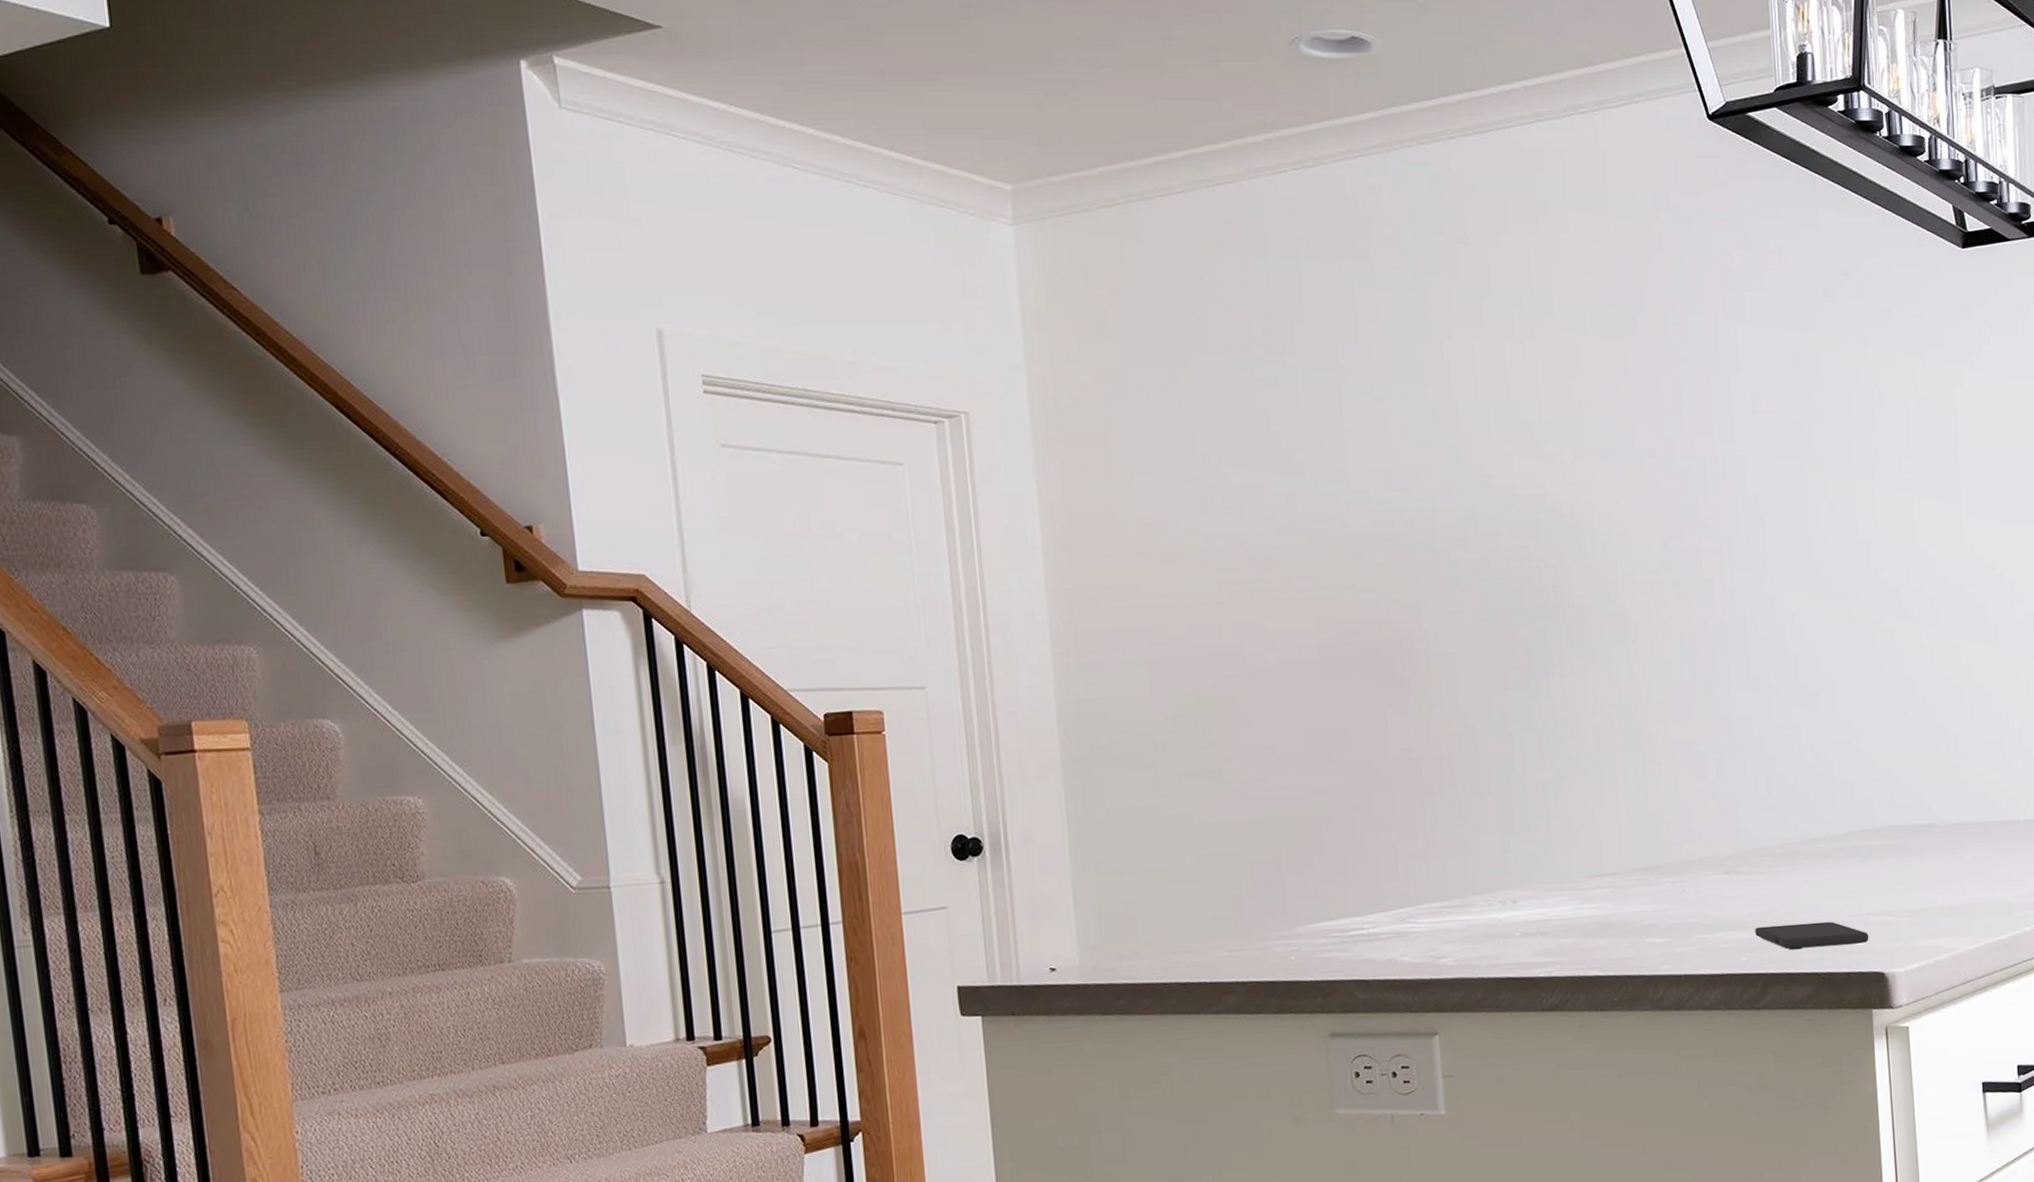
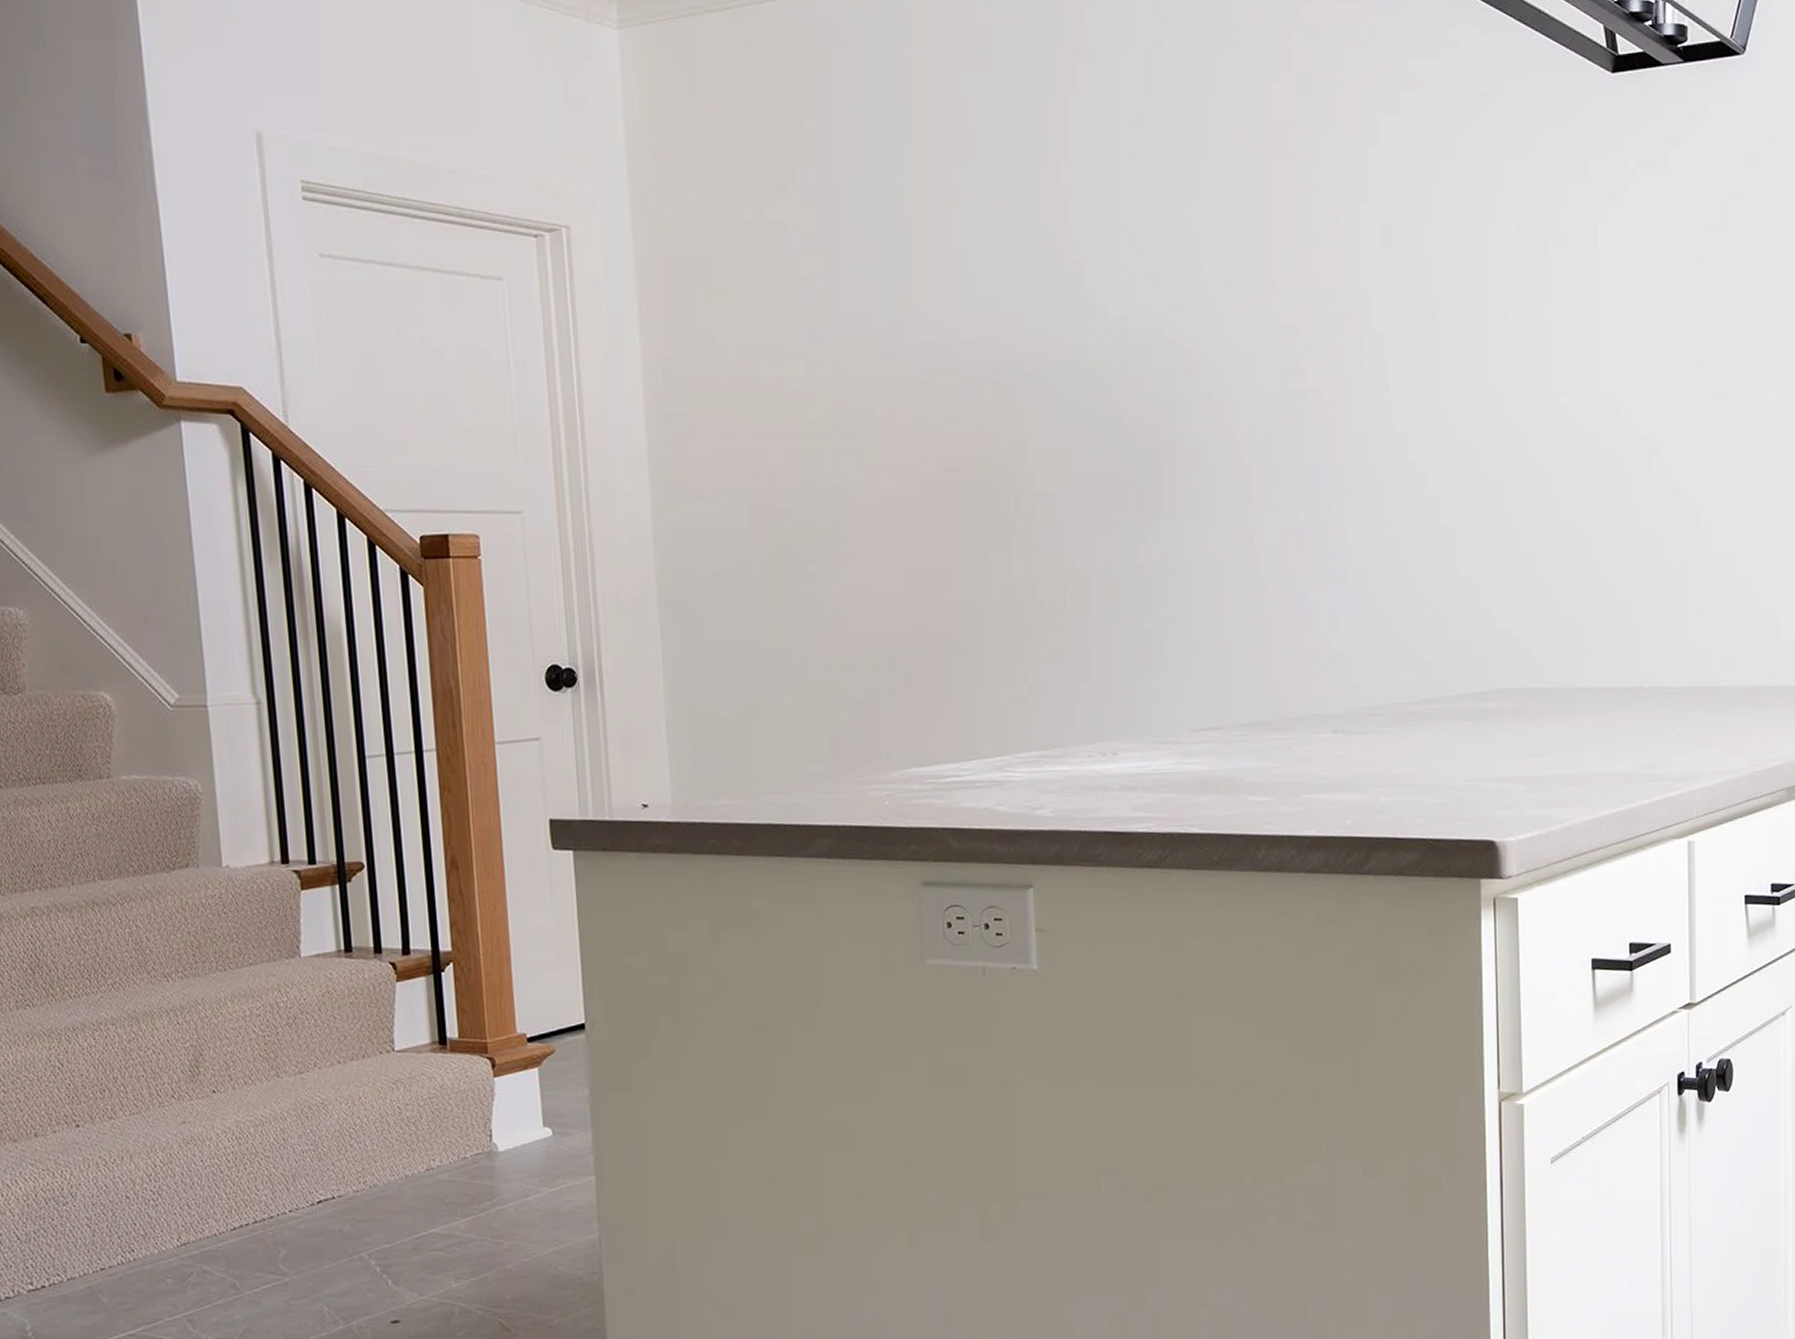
mobile phone: present [1755,921,1869,950] -> none [1362,786,1481,814]

